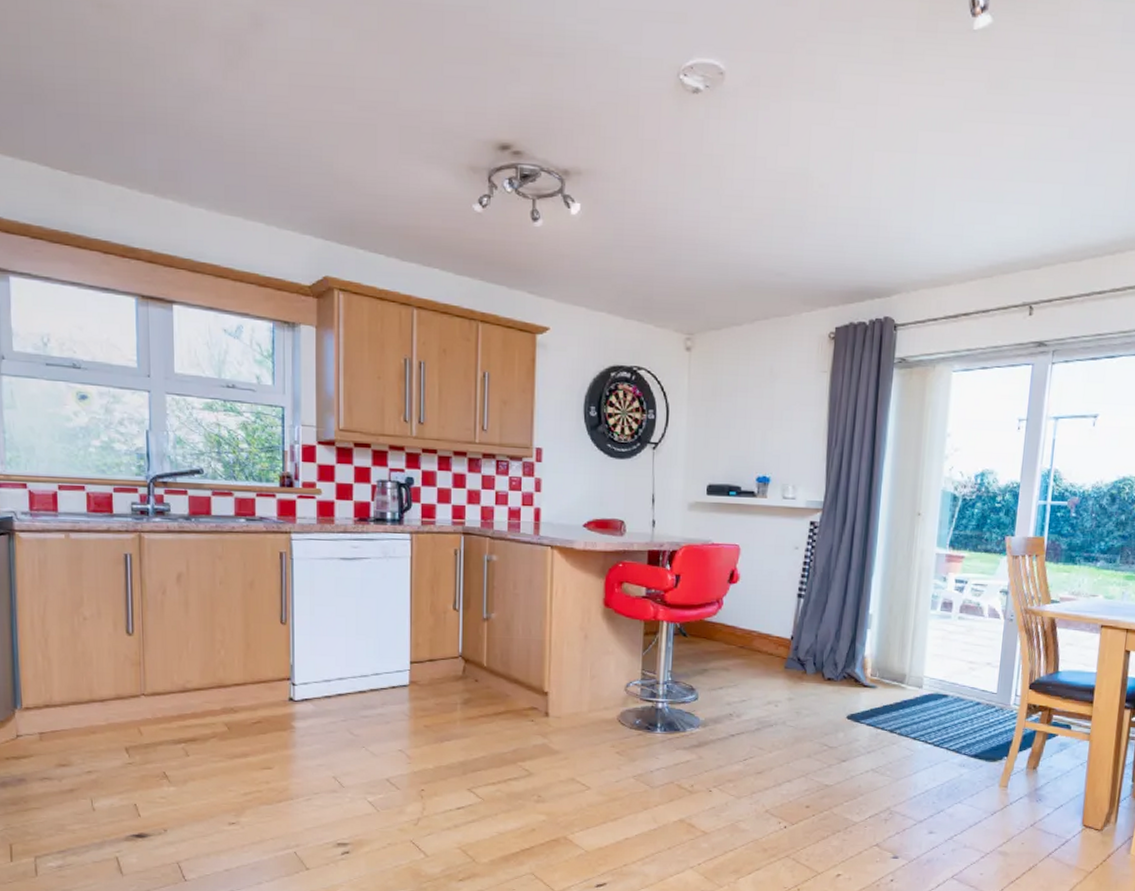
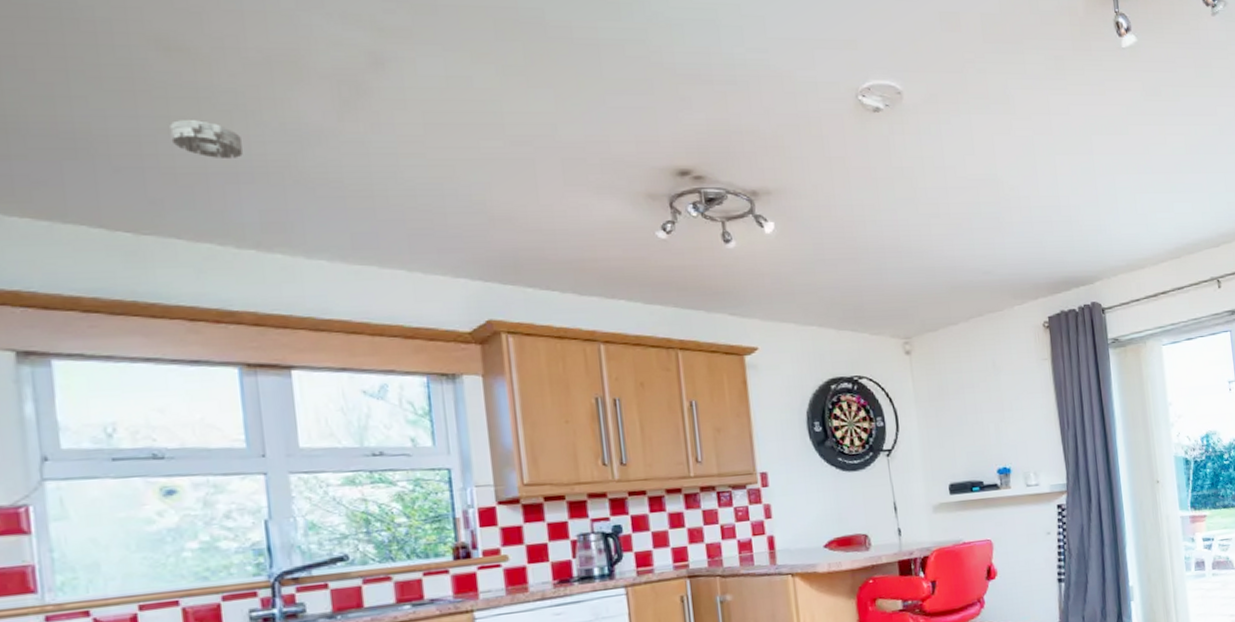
smoke detector: none [98,71,149,111] -> present [169,119,243,160]

